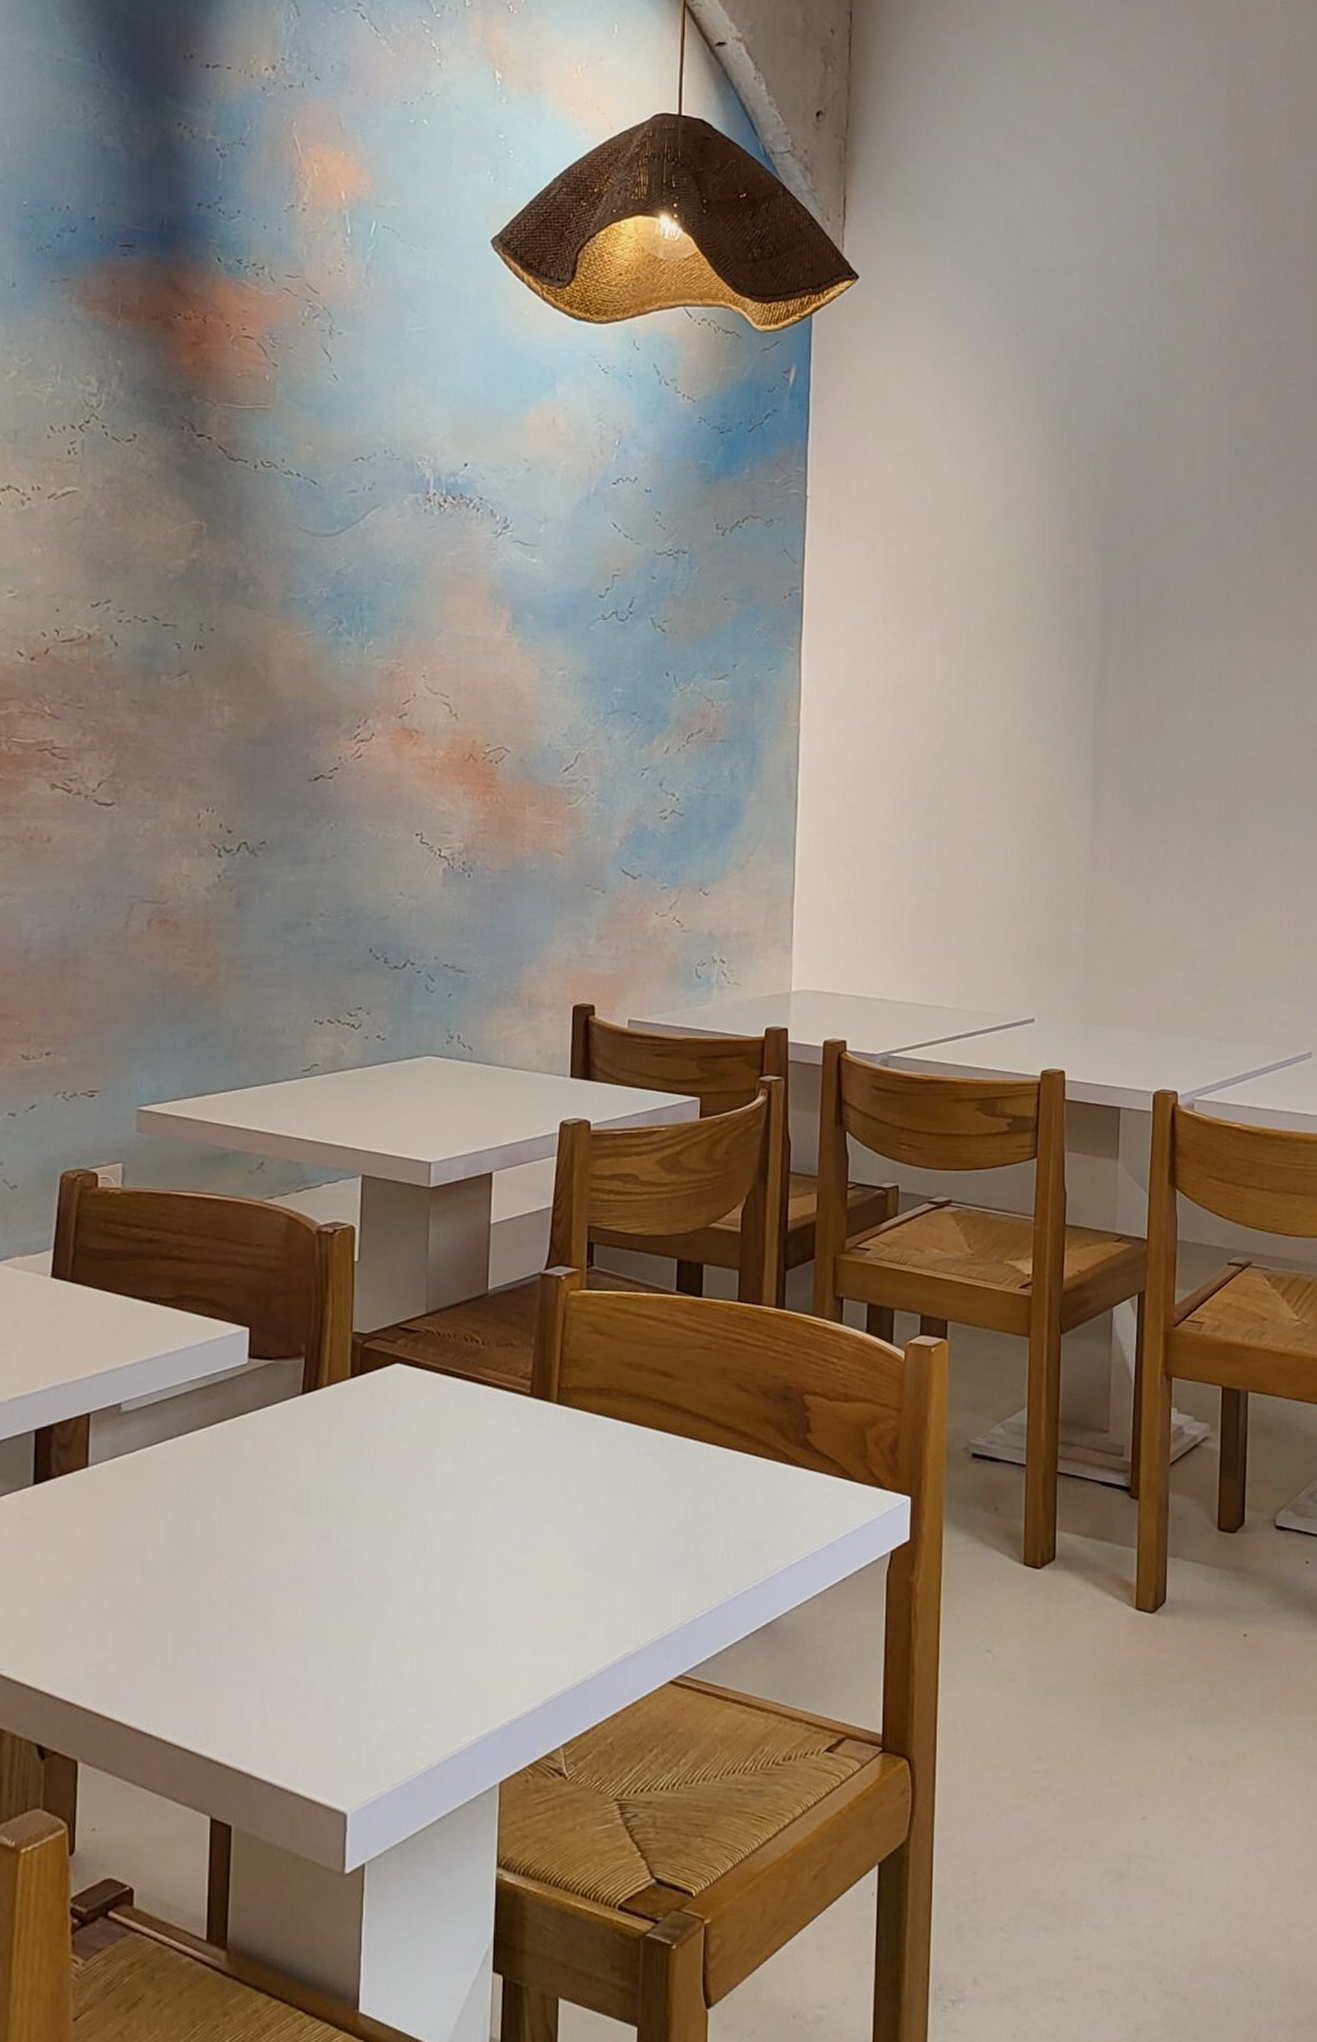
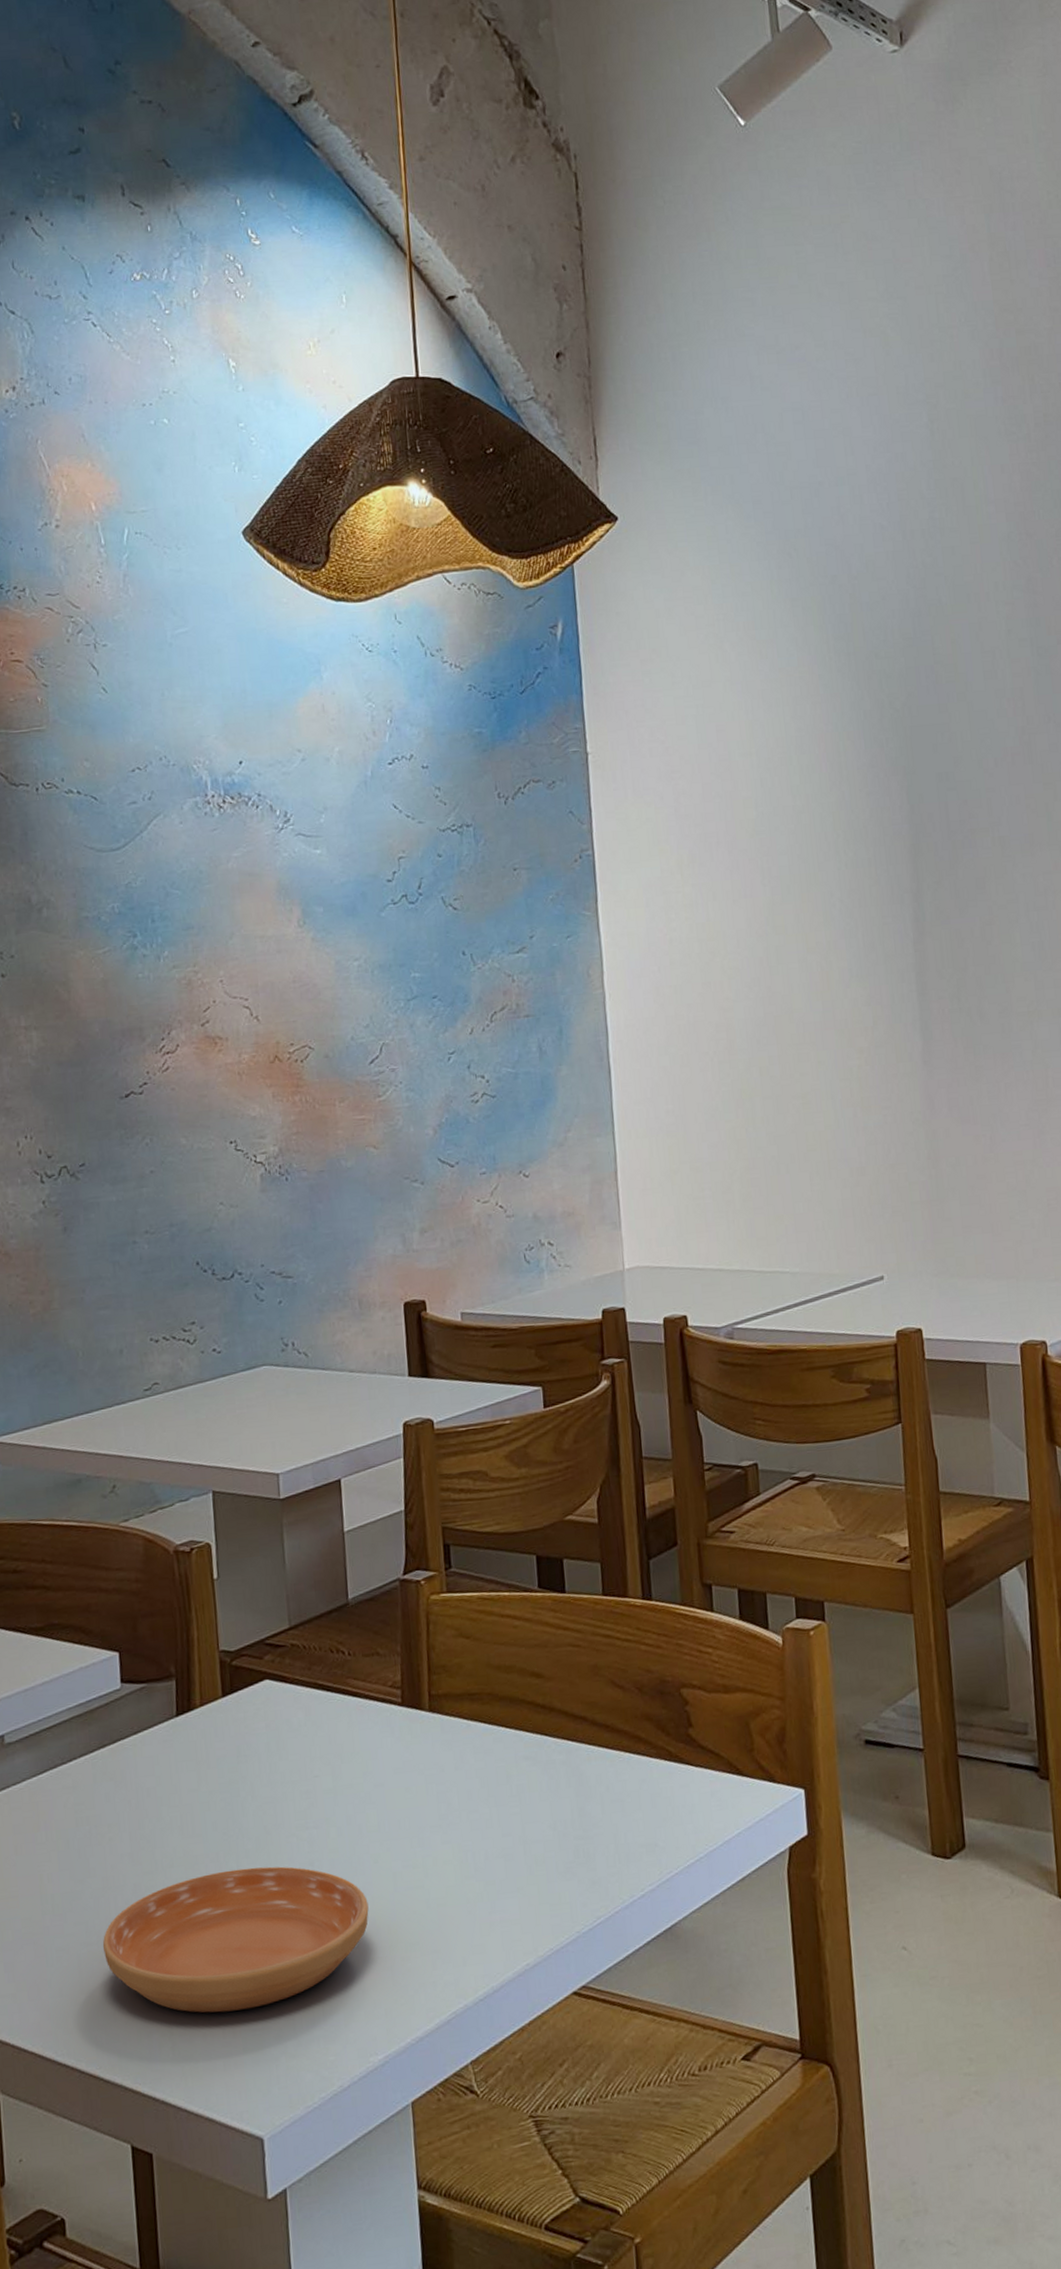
saucer: none [201,1547,477,1689] -> present [102,1866,369,2013]

